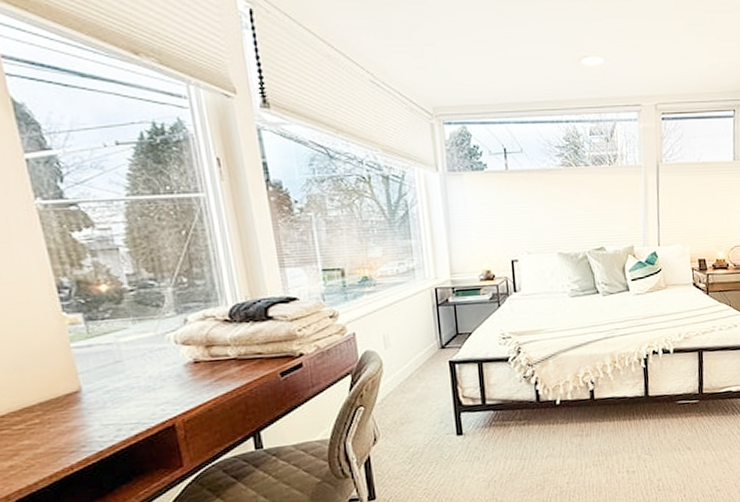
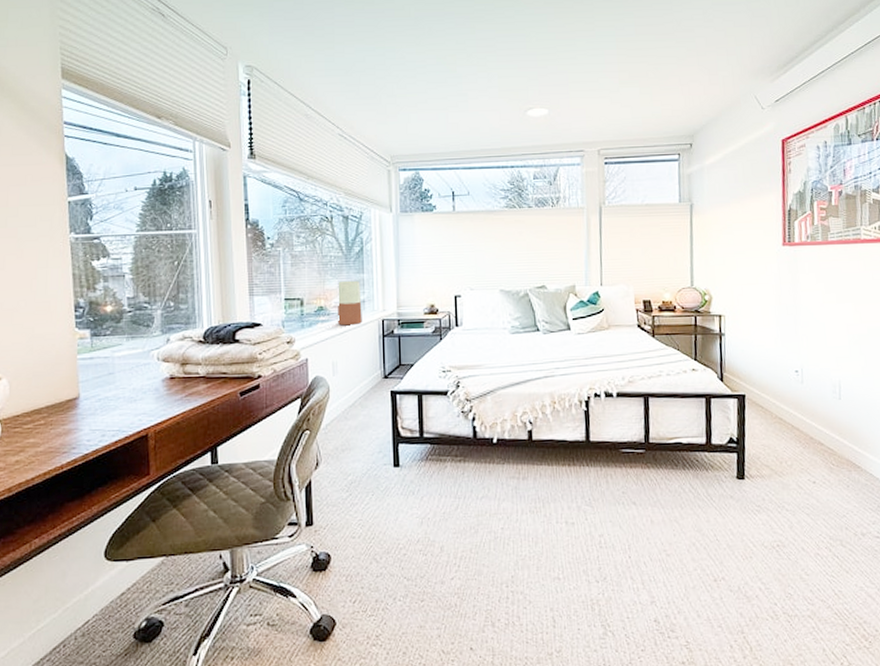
vase: none [383,247,413,297] -> present [337,280,362,326]

